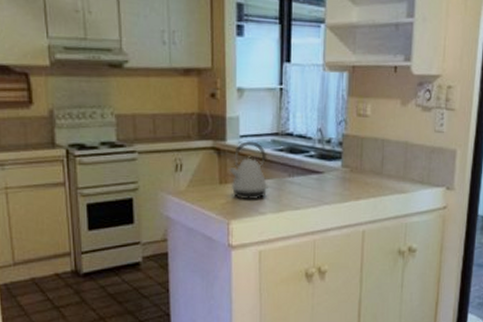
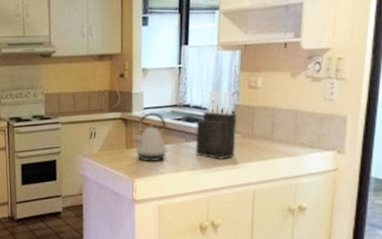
knife block: none [300,118,345,198] -> present [195,91,237,160]

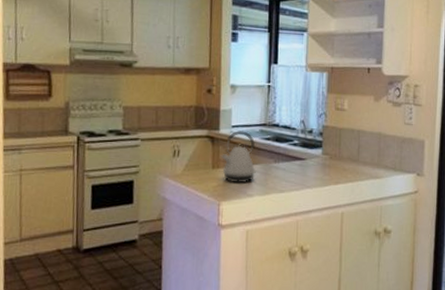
knife block: present [195,91,237,160] -> none [284,111,325,182]

